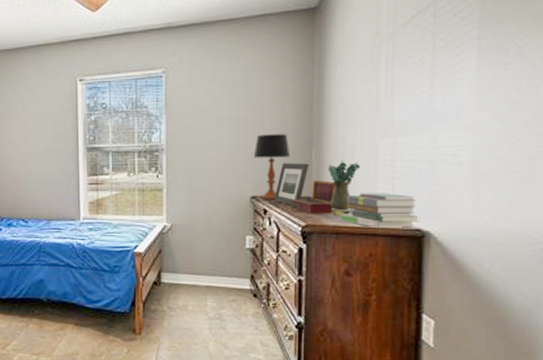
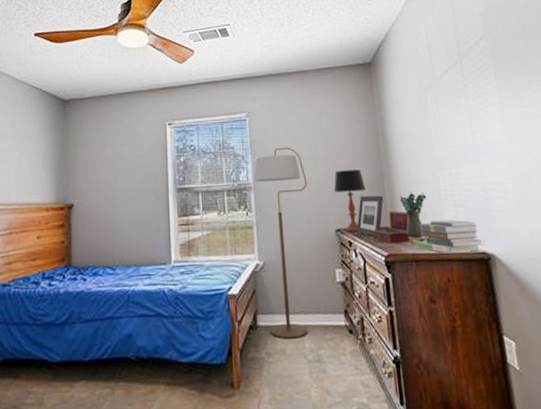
floor lamp: none [166,107,225,297] -> present [253,147,308,339]

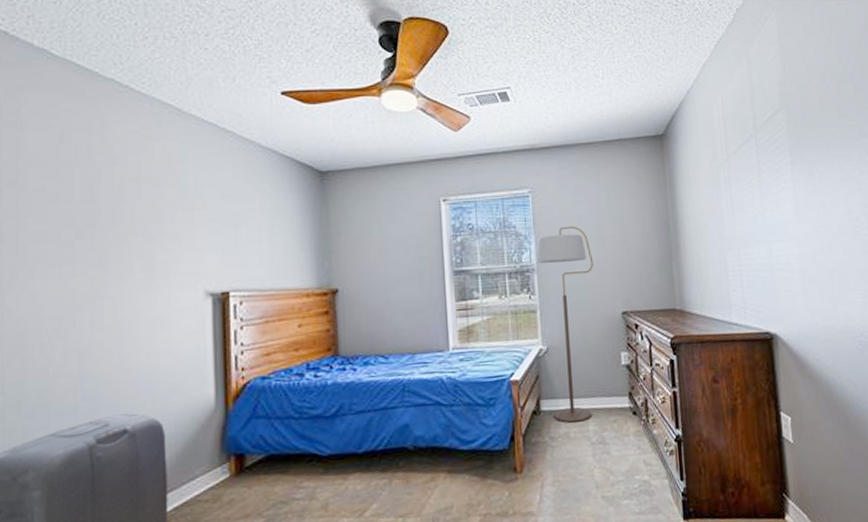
table lamp: present [333,169,367,233] -> none [621,250,655,315]
picture frame: present [357,195,384,237] -> none [643,276,672,319]
wooden box: present [372,210,410,244] -> none [659,292,697,326]
vase: present [399,192,427,245] -> none [687,273,715,326]
books: present [416,219,485,253] -> none [702,300,768,334]

